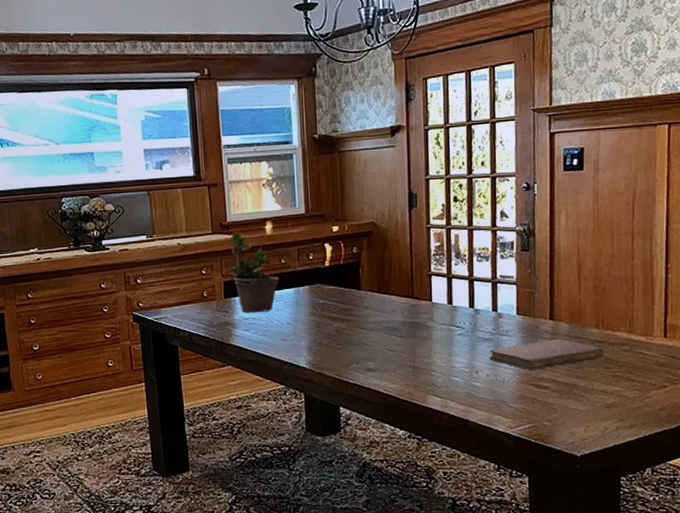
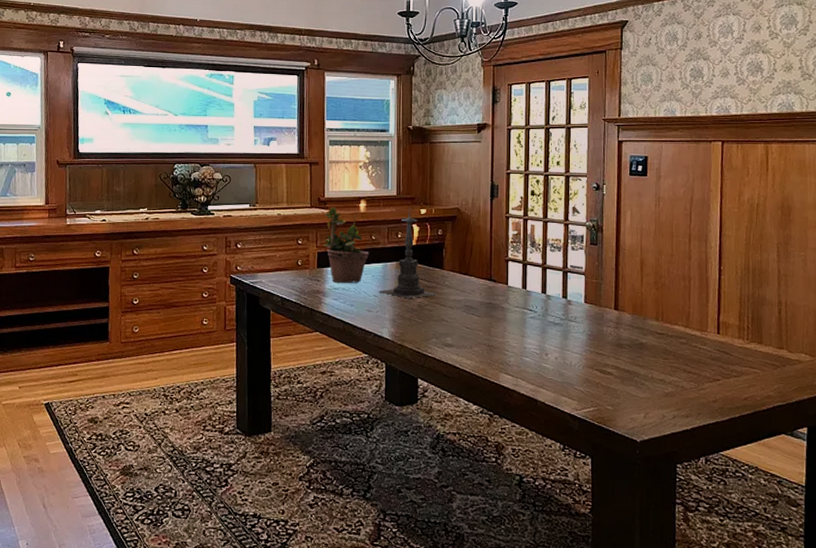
candle holder: none [292,225,355,324] -> present [379,207,437,299]
notebook: present [489,338,604,371] -> none [558,327,663,356]

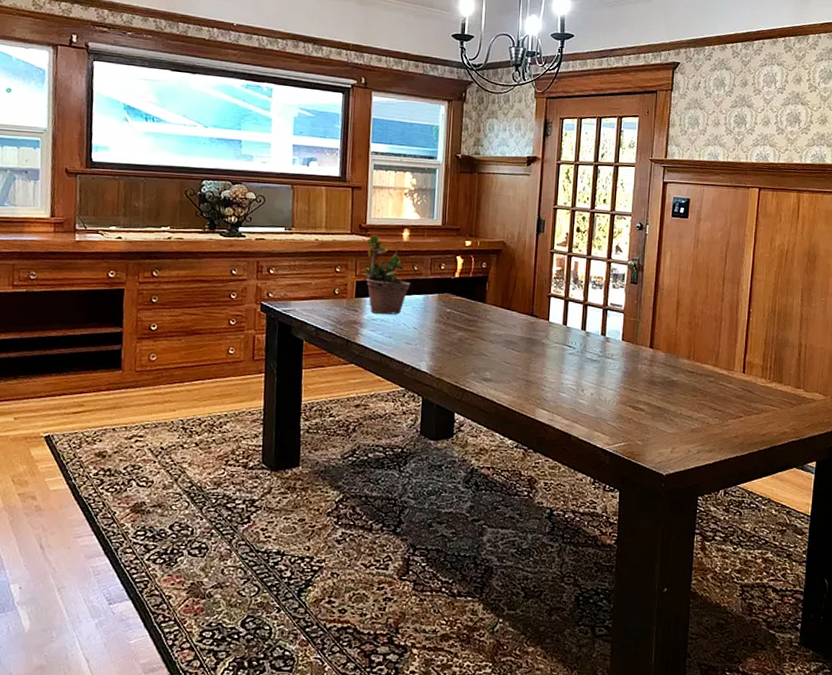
candle holder: present [379,207,437,299] -> none [418,238,478,332]

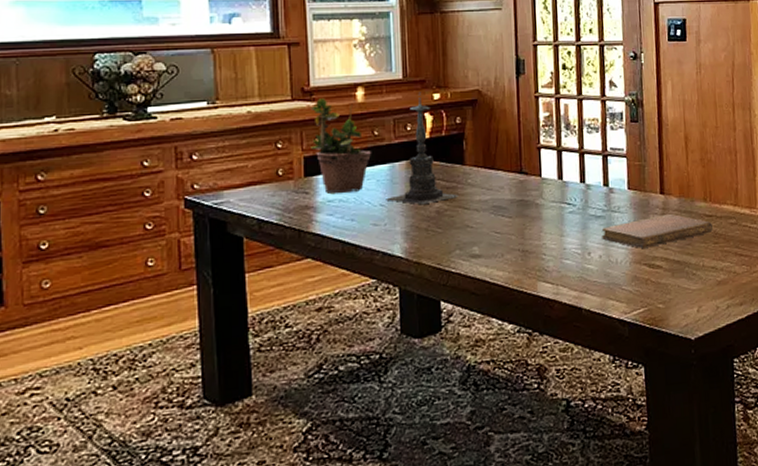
candle holder: none [418,238,478,332] -> present [386,92,458,205]
notebook: none [595,365,693,393] -> present [601,213,713,249]

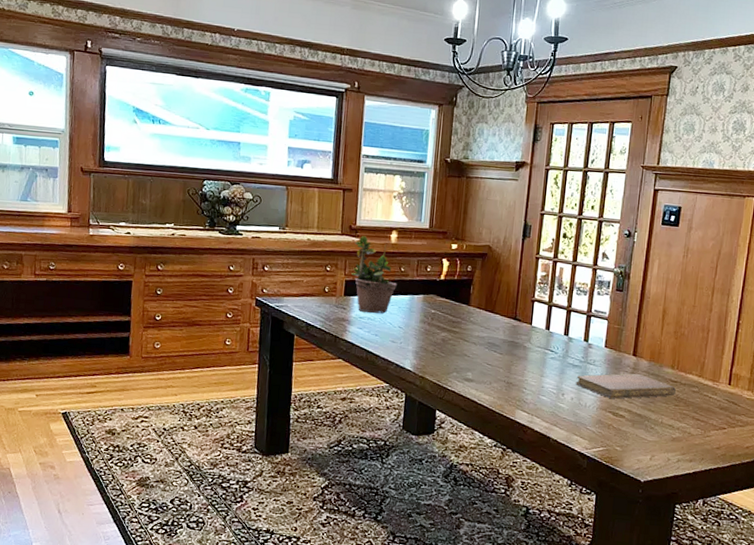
candle holder: present [386,92,458,205] -> none [404,241,461,333]

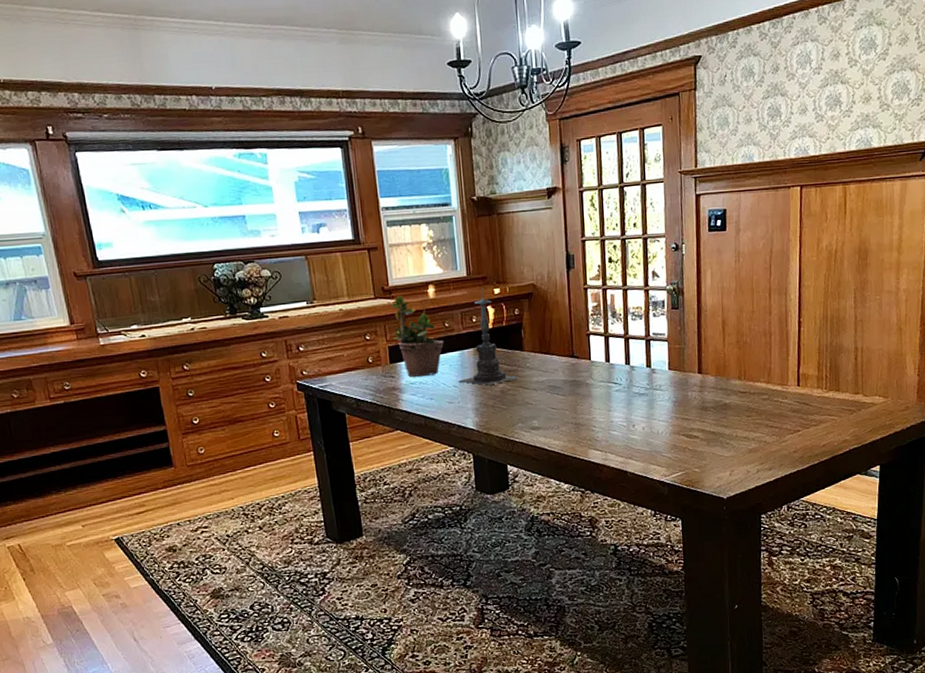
candle holder: none [404,241,461,333] -> present [458,287,519,386]
notebook: present [576,373,676,399] -> none [644,390,746,422]

